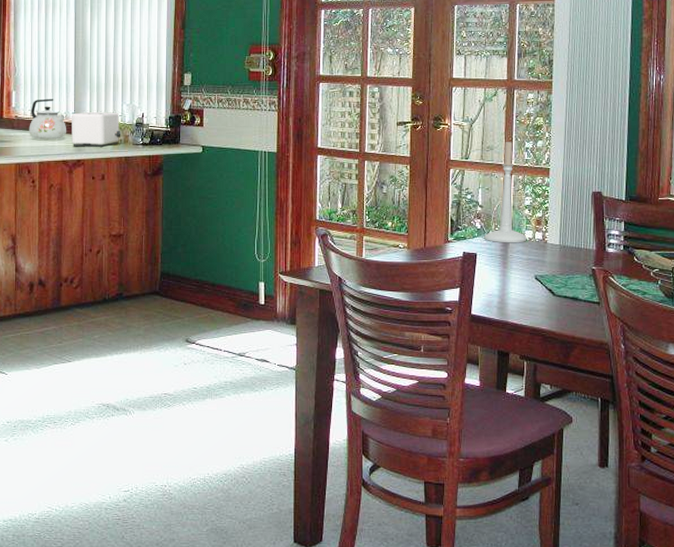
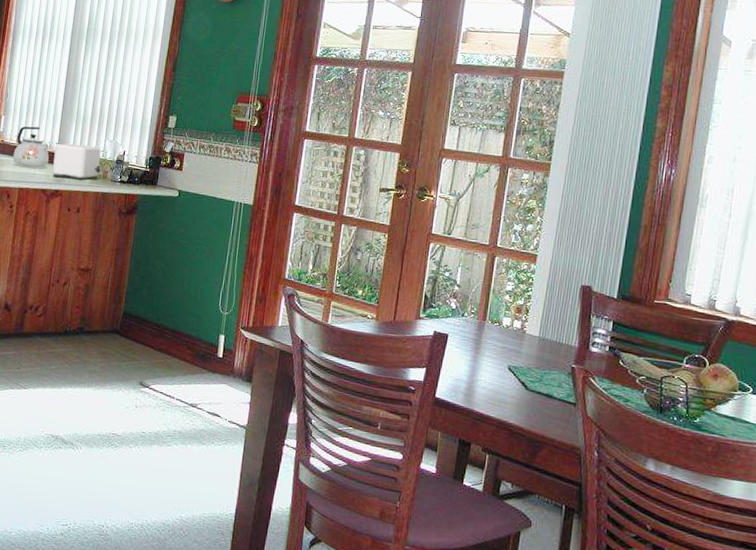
candlestick: present [484,141,527,243] -> none [458,221,505,330]

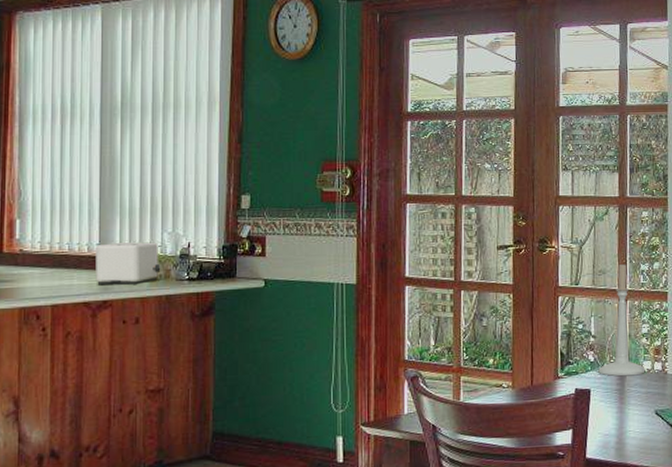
kettle: present [12,126,49,169] -> none [38,227,88,279]
candlestick: none [458,221,505,330] -> present [598,263,646,377]

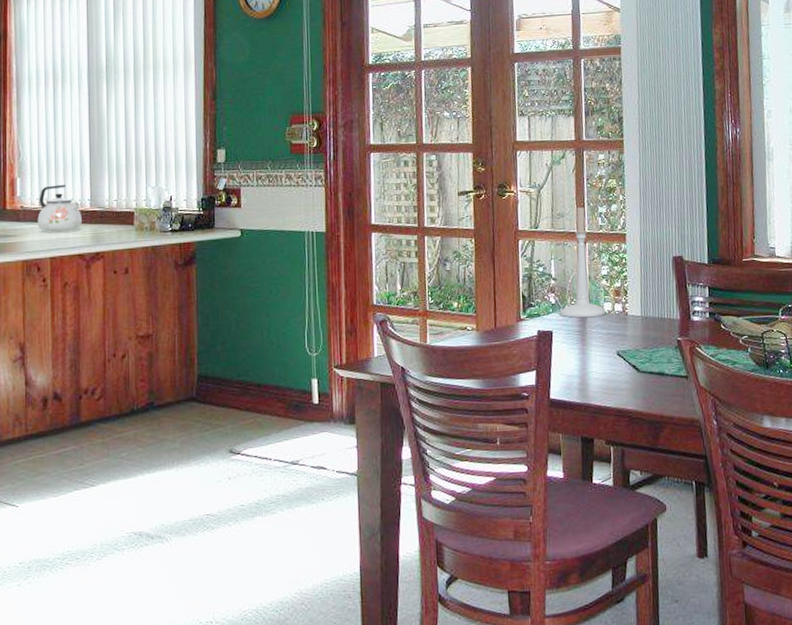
kettle: none [38,227,88,279] -> present [37,184,82,233]
toaster: present [96,242,161,286] -> none [88,196,147,239]

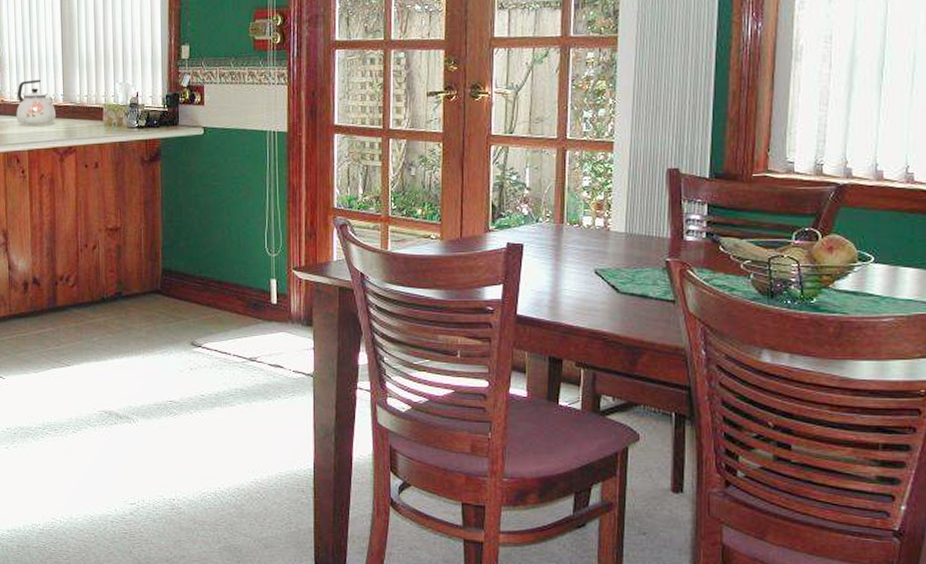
candlestick: present [559,206,606,318] -> none [532,110,585,232]

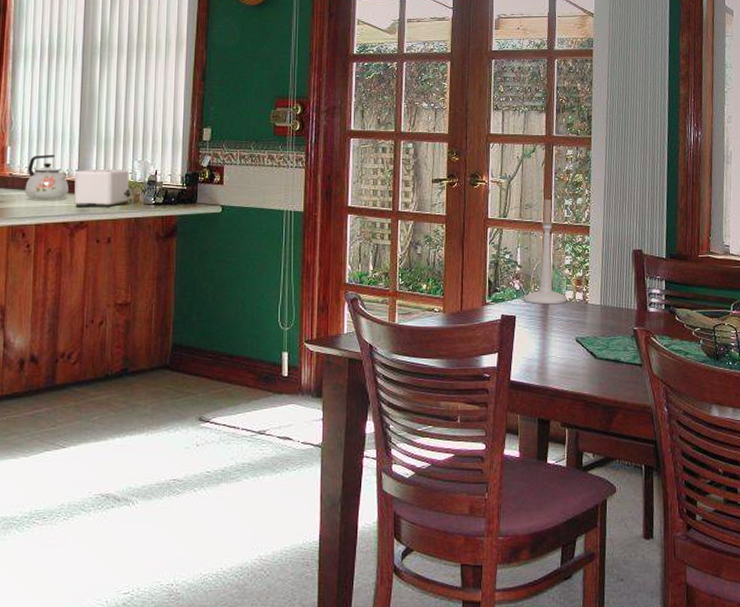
toaster: none [61,92,115,133] -> present [74,169,131,209]
candlestick: none [532,110,585,232] -> present [523,198,568,305]

